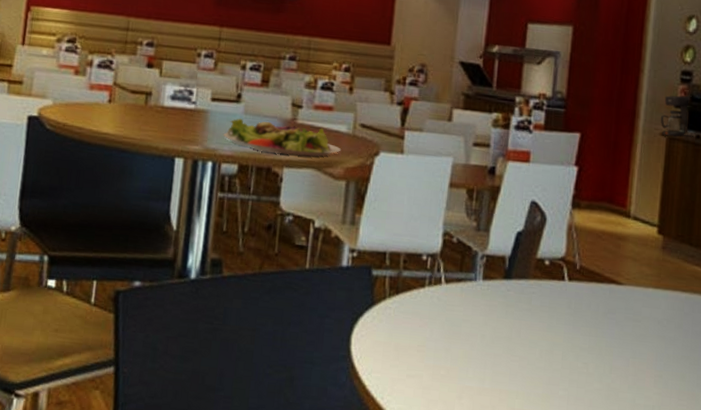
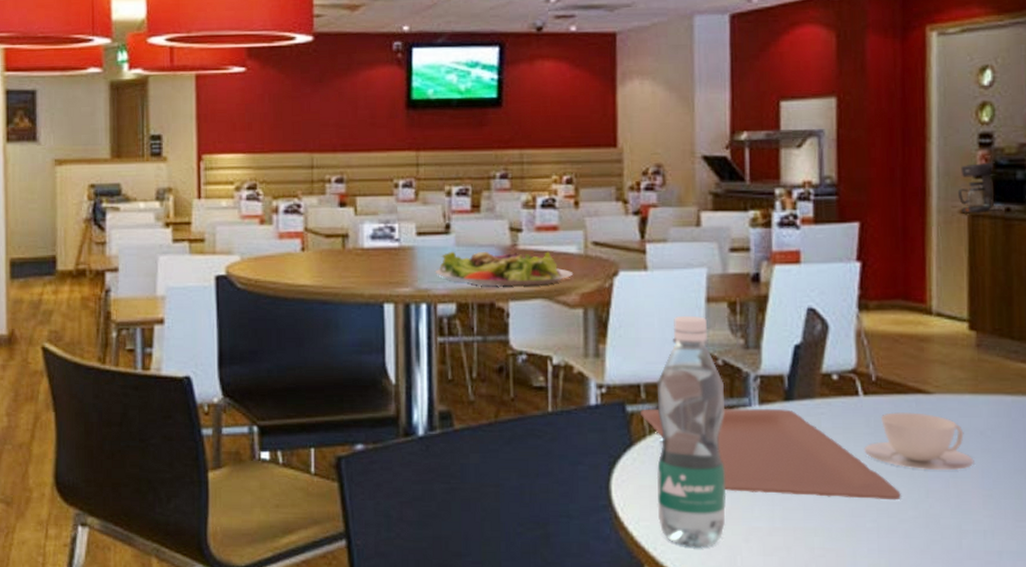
tray: none [383,275,590,374] -> present [639,408,901,501]
bottle: none [388,196,457,400] -> present [656,315,727,547]
teacup: none [564,297,651,352] -> present [864,412,974,471]

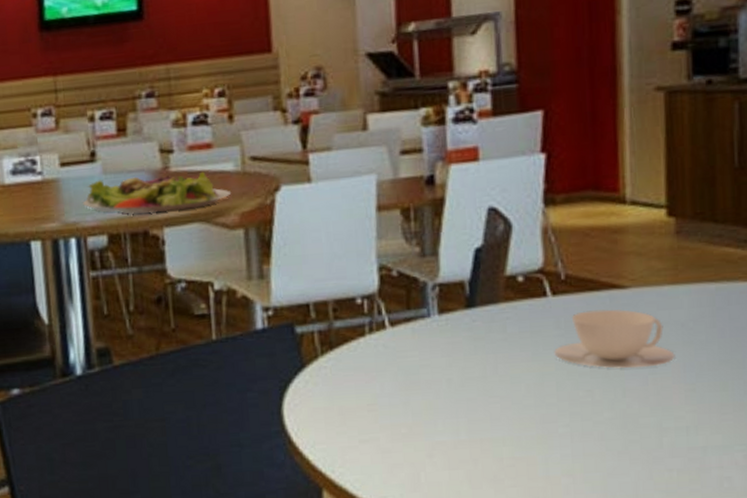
tray: present [639,408,901,501] -> none [310,317,596,407]
bottle: present [656,315,727,547] -> none [326,226,407,467]
coffee maker: present [957,162,1002,214] -> none [652,30,703,91]

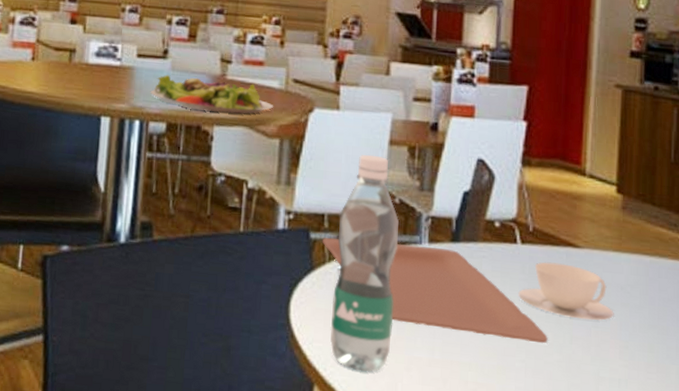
tray: none [310,317,596,407] -> present [322,238,548,344]
bottle: none [326,226,407,467] -> present [330,154,400,372]

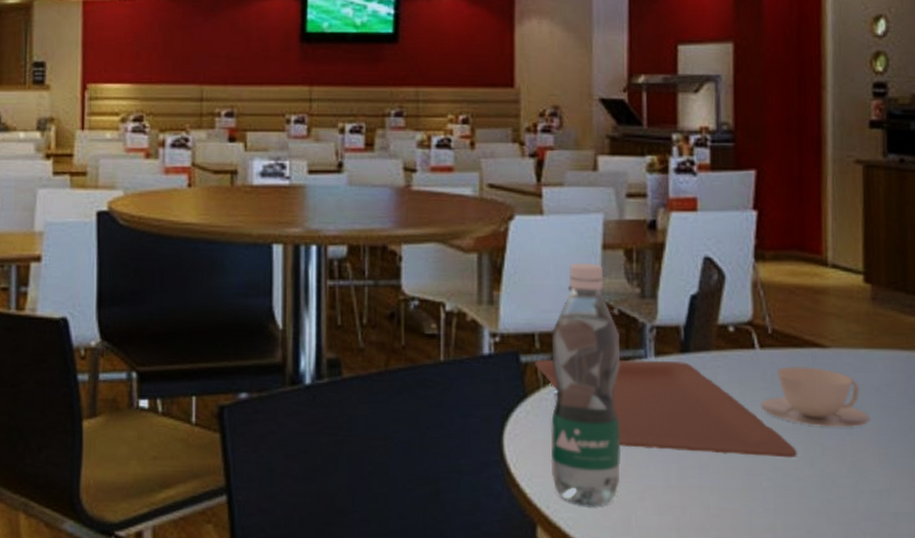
salad plate: present [150,75,274,114] -> none [326,191,469,229]

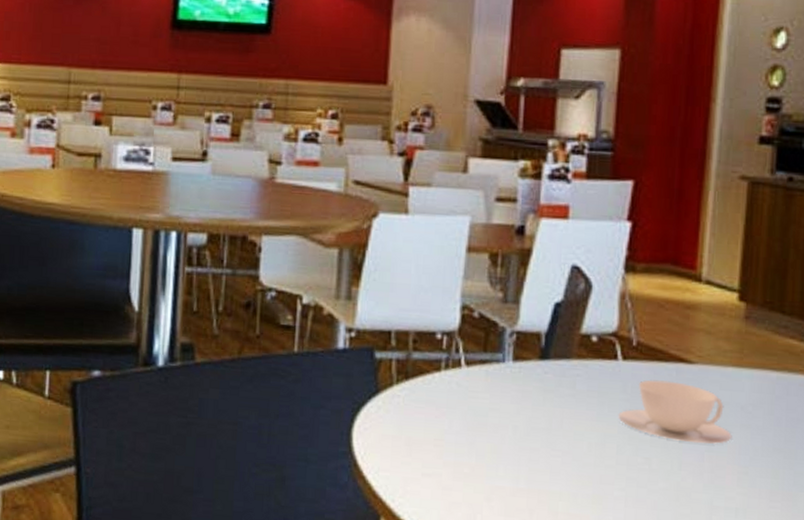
tray: present [534,359,797,458] -> none [388,357,653,471]
bottle: present [550,262,621,506] -> none [398,263,479,502]

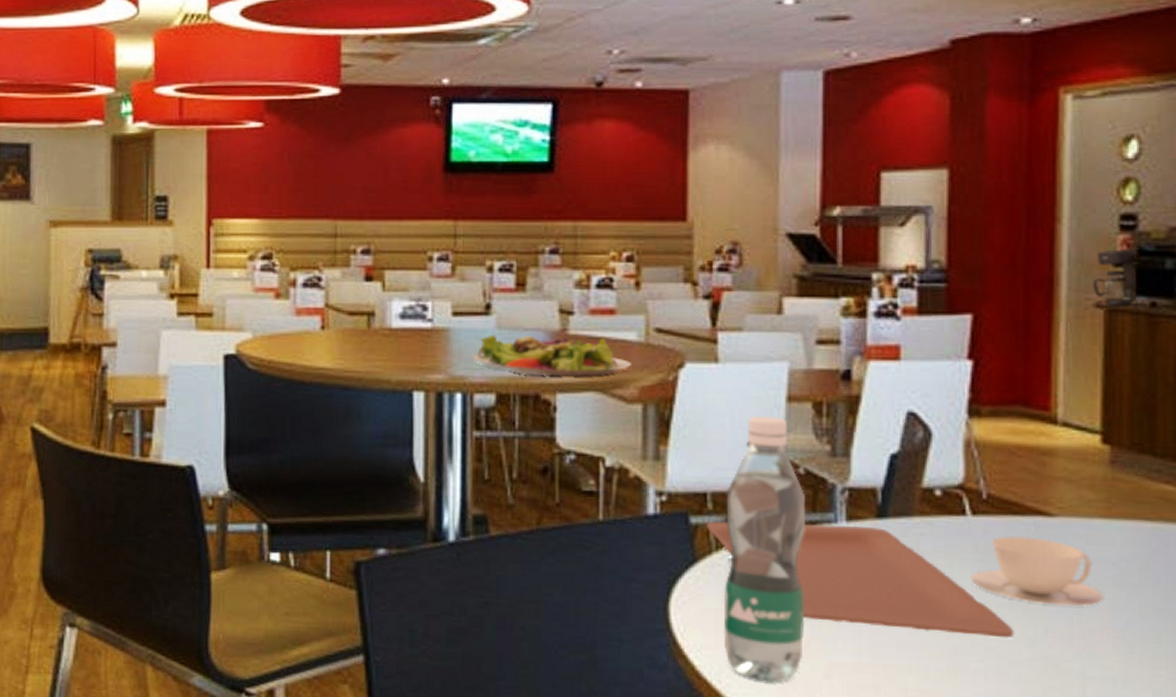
salad plate: none [187,179,332,222] -> present [472,334,632,377]
tray: none [388,357,653,471] -> present [705,521,1014,639]
bottle: none [398,263,479,502] -> present [723,415,807,682]
coffee maker: none [739,128,784,181] -> present [1092,248,1146,308]

